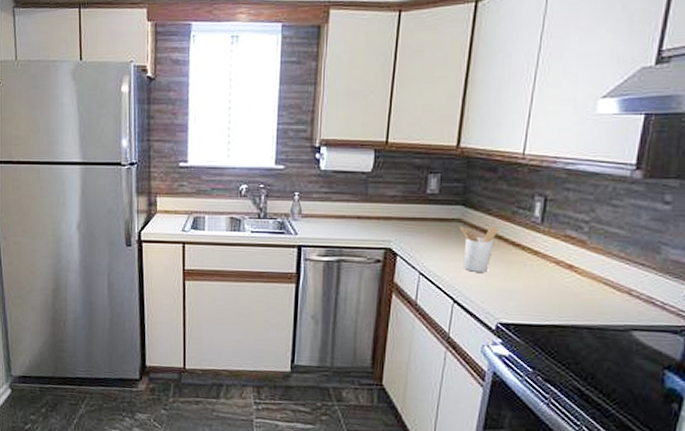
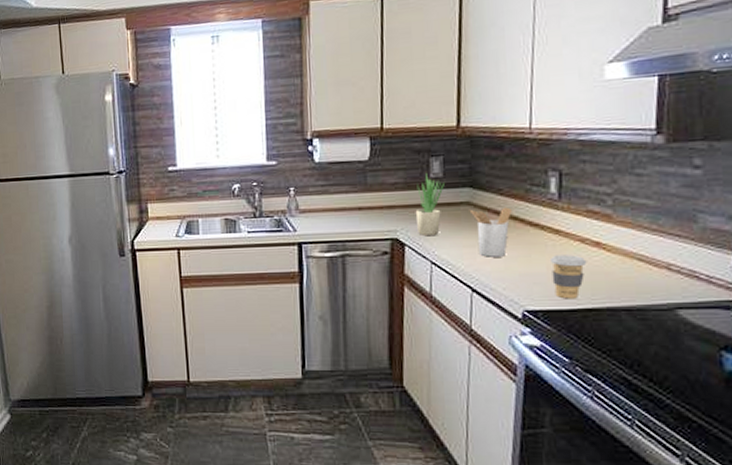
potted plant: none [409,186,441,249] -> present [415,170,446,237]
coffee cup: none [526,274,559,316] -> present [549,255,587,299]

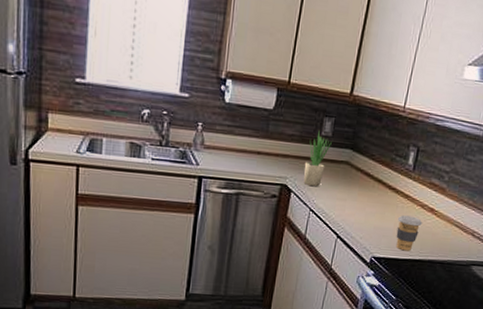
utensil holder: present [469,207,512,257] -> none [347,169,378,212]

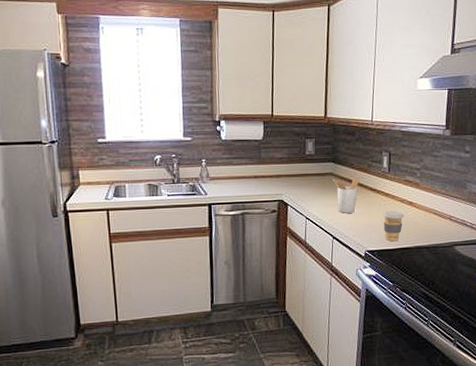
potted plant: present [303,128,333,187] -> none [295,149,317,198]
utensil holder: none [347,169,378,212] -> present [332,177,359,213]

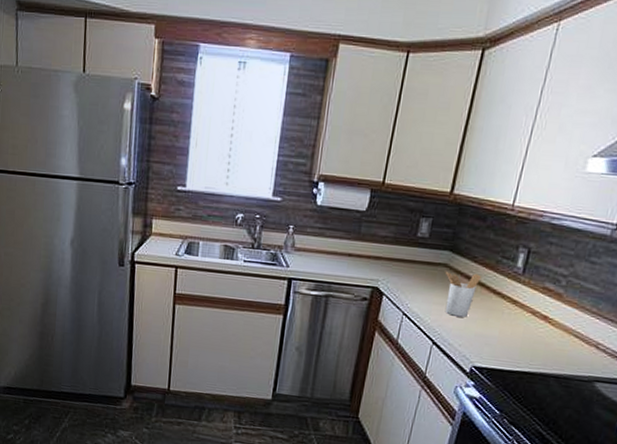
coffee cup: present [382,211,405,242] -> none [500,322,534,362]

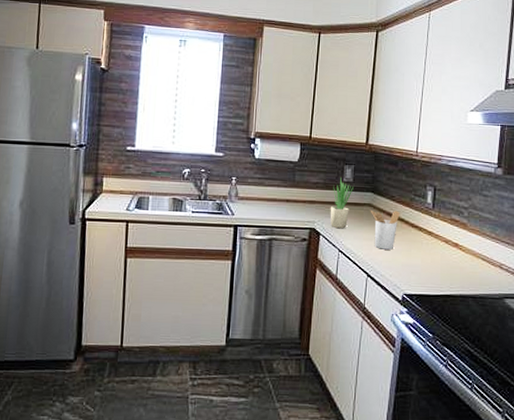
potted plant: none [396,229,430,290] -> present [330,175,355,229]

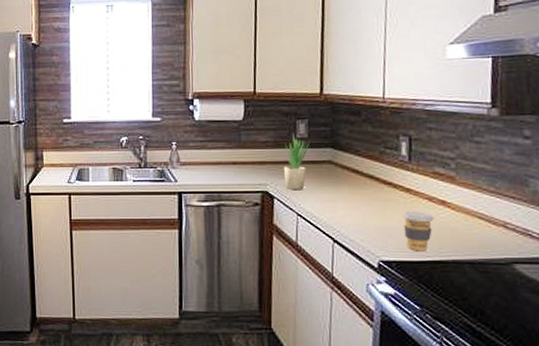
utensil holder: present [370,211,400,250] -> none [331,167,368,211]
coffee cup: none [423,251,449,287] -> present [401,211,435,252]

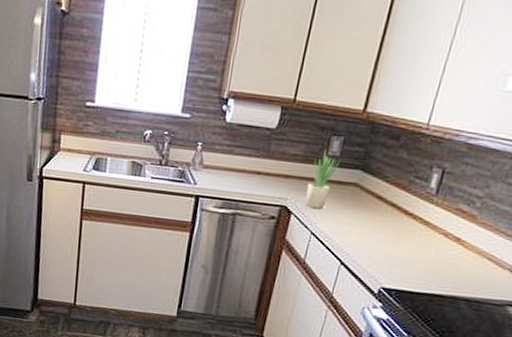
coffee cup: present [401,211,435,252] -> none [410,244,445,284]

